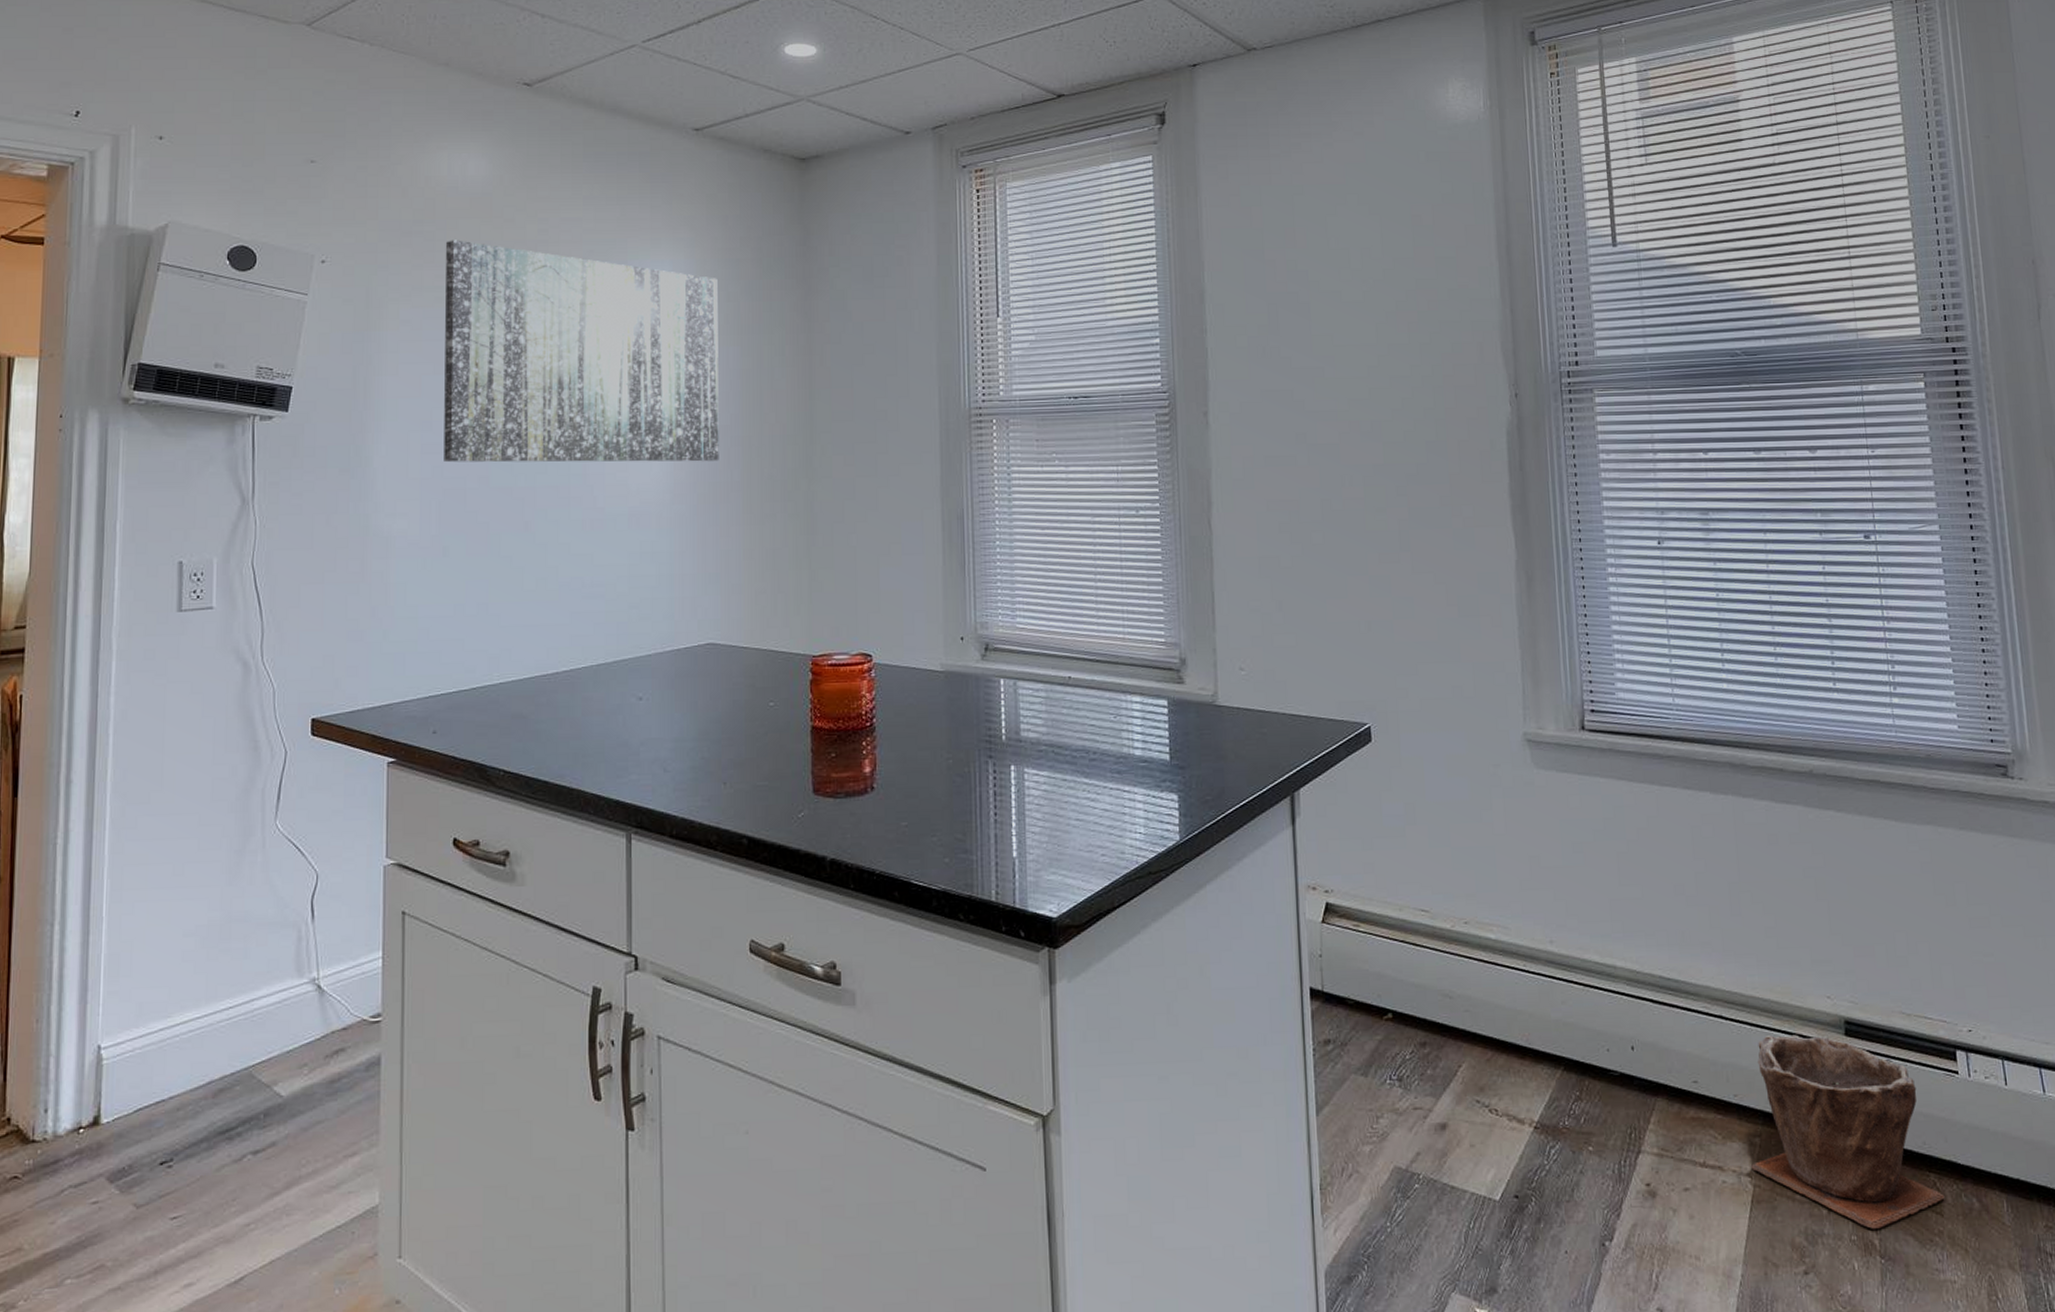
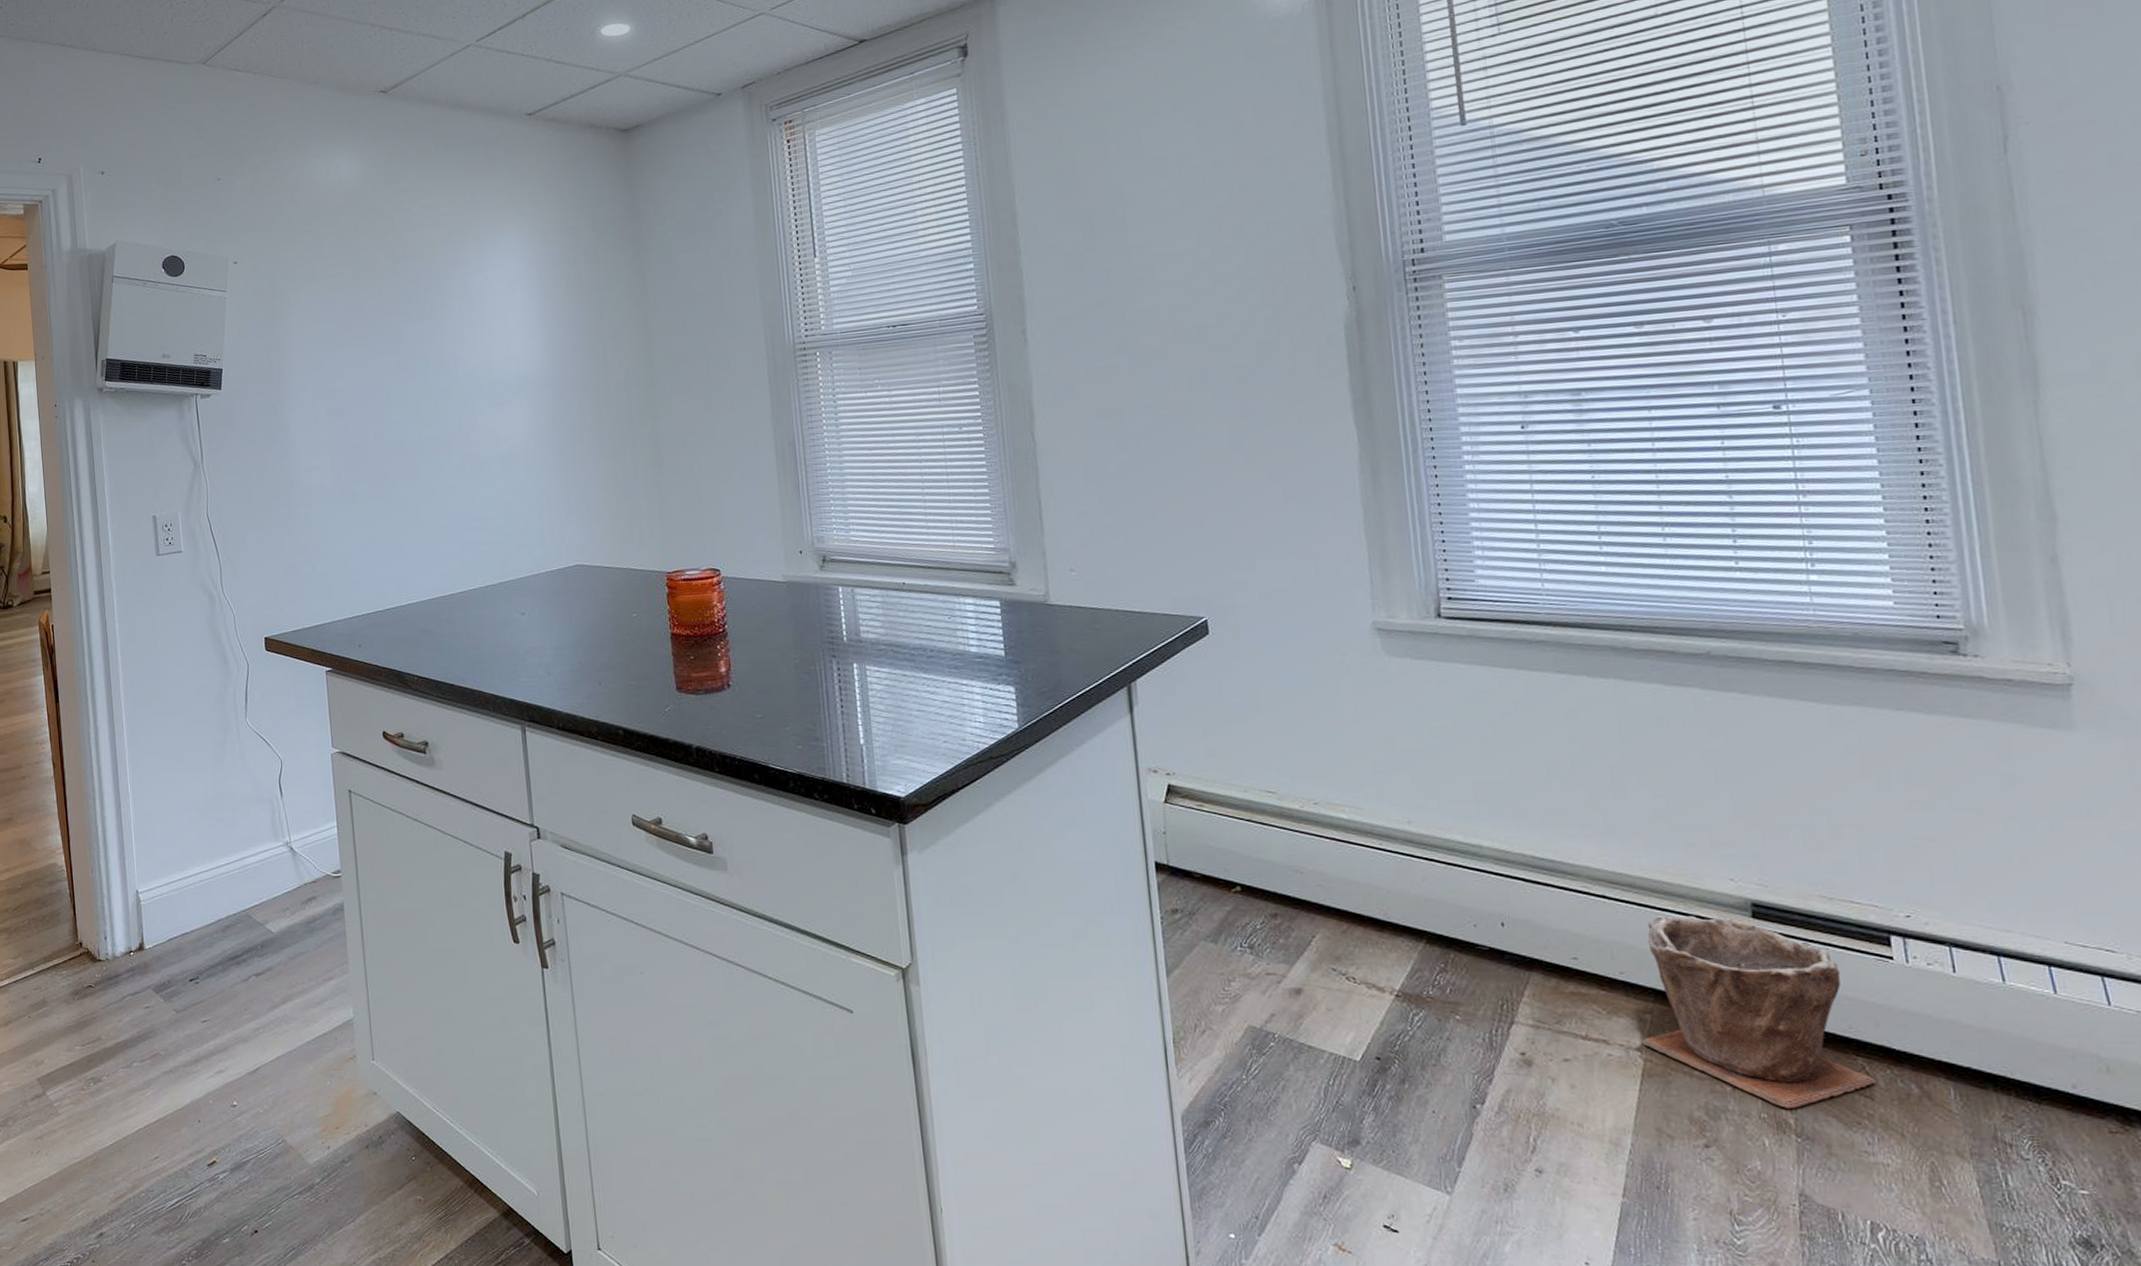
wall art: present [444,240,719,463] -> none [329,233,573,423]

